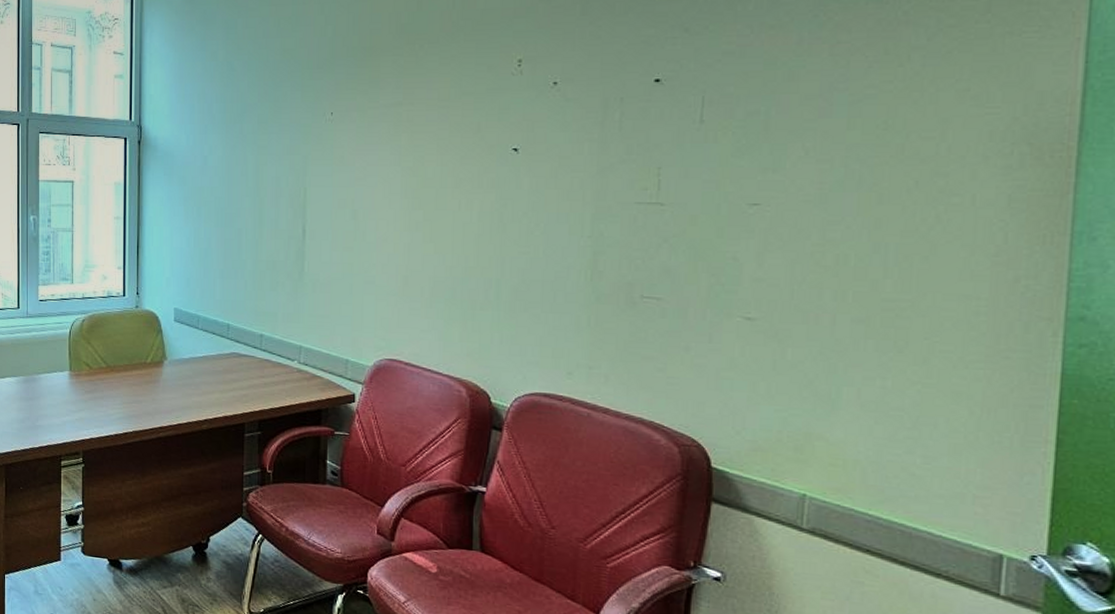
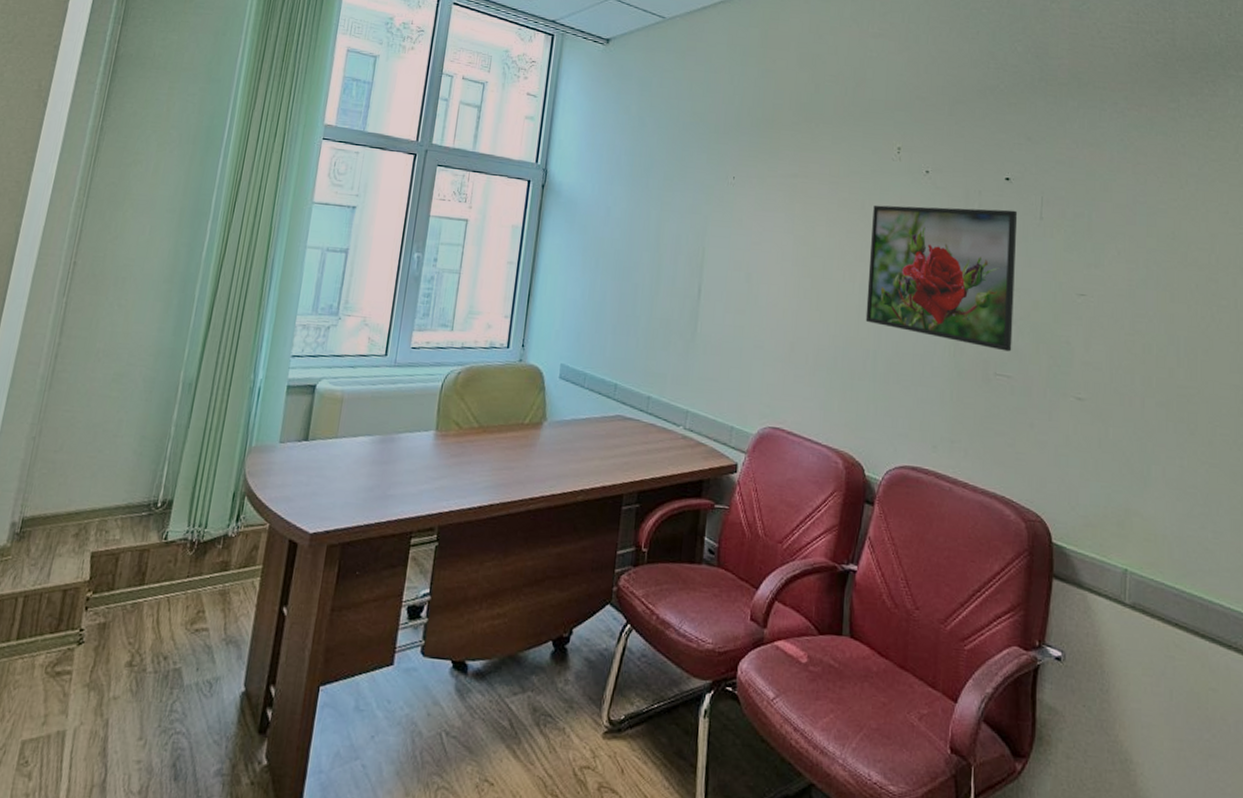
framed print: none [486,116,671,272] -> present [865,205,1018,352]

